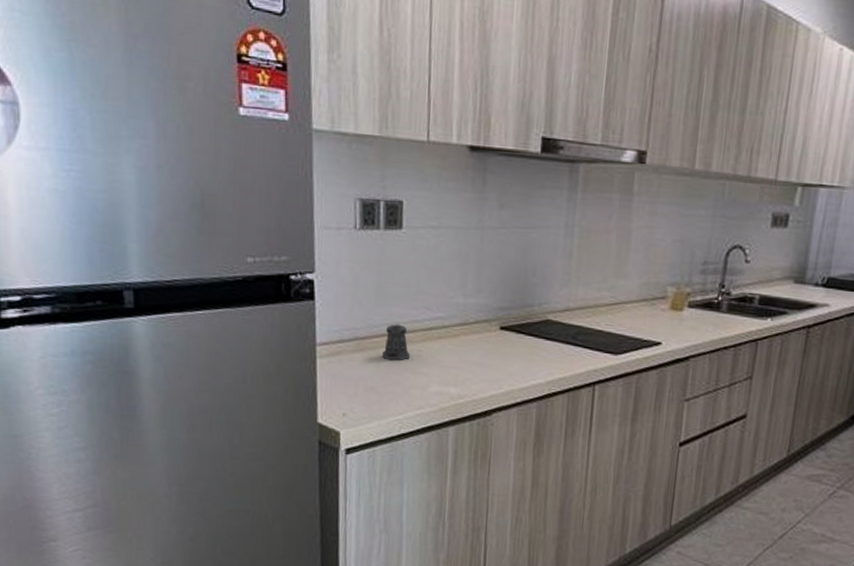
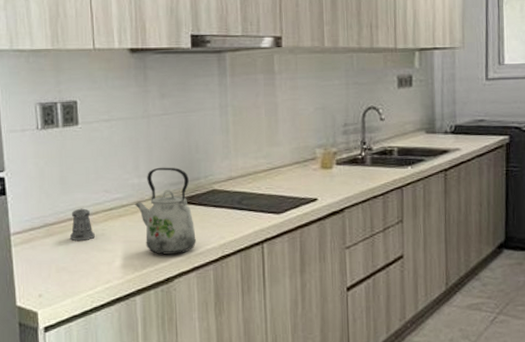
kettle: none [457,288,522,387] -> present [135,167,196,255]

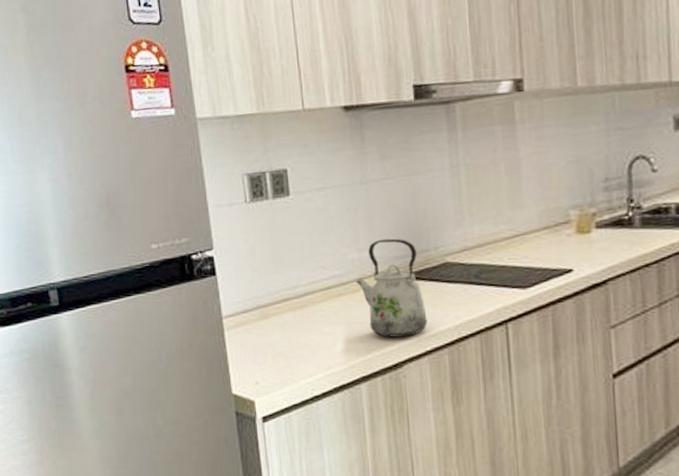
pepper shaker: present [69,208,95,241] -> none [285,287,313,324]

